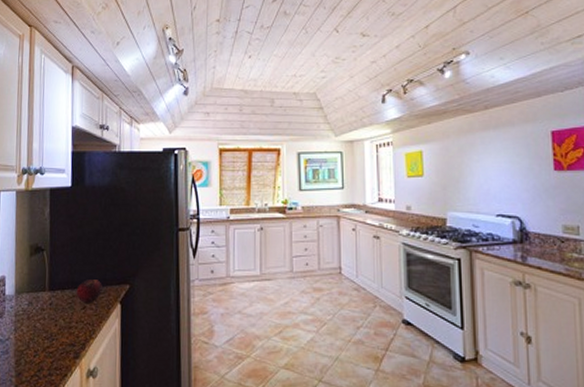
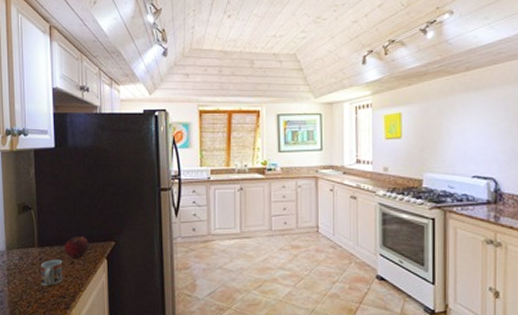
cup: none [50,304,74,334] -> present [41,259,63,287]

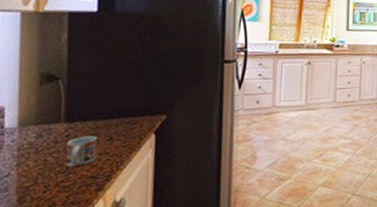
fruit: present [64,236,89,259] -> none [100,110,134,134]

